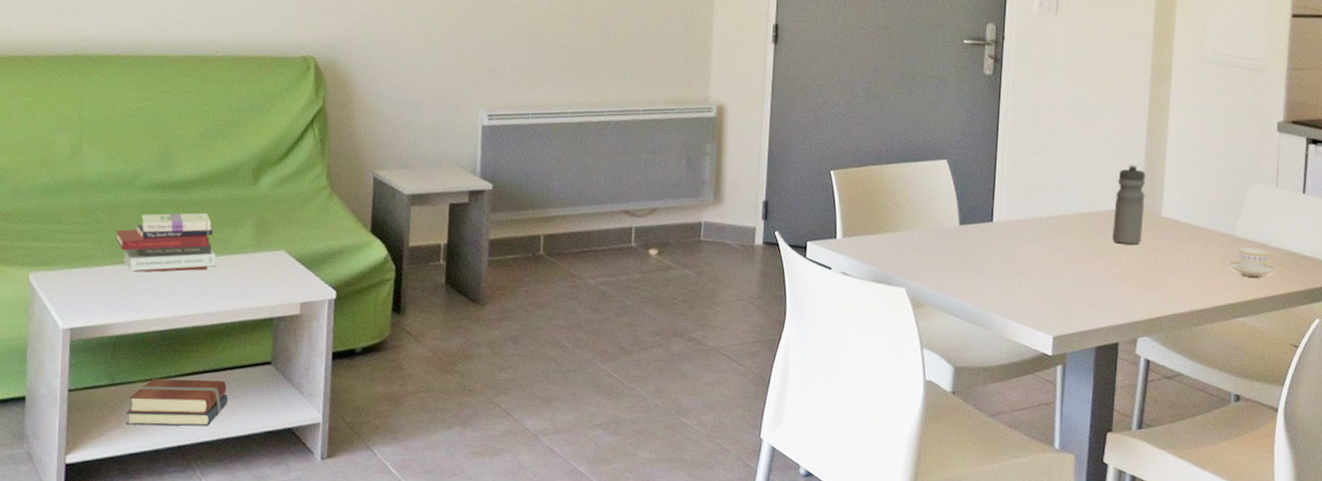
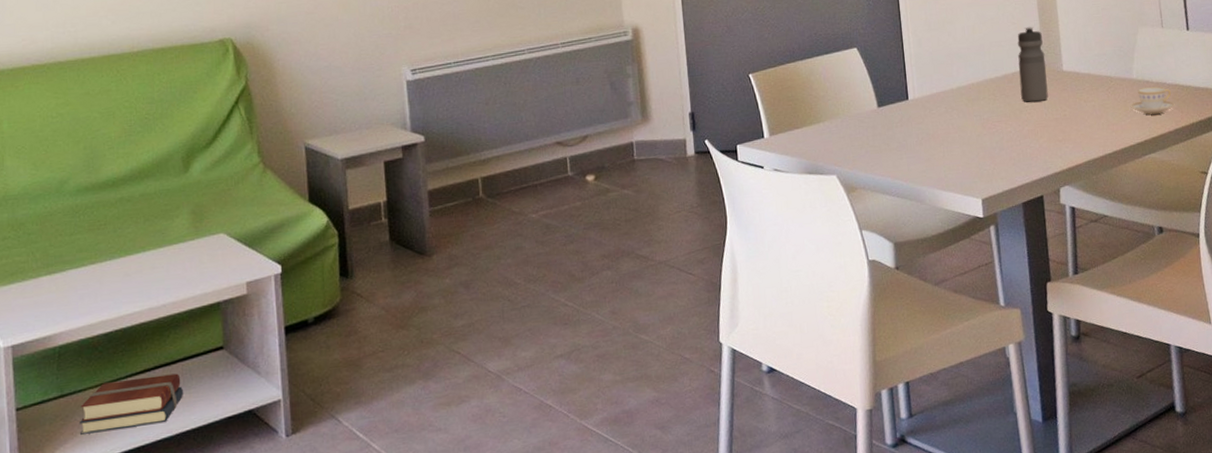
books: present [115,213,216,272] -> none [48,208,155,278]

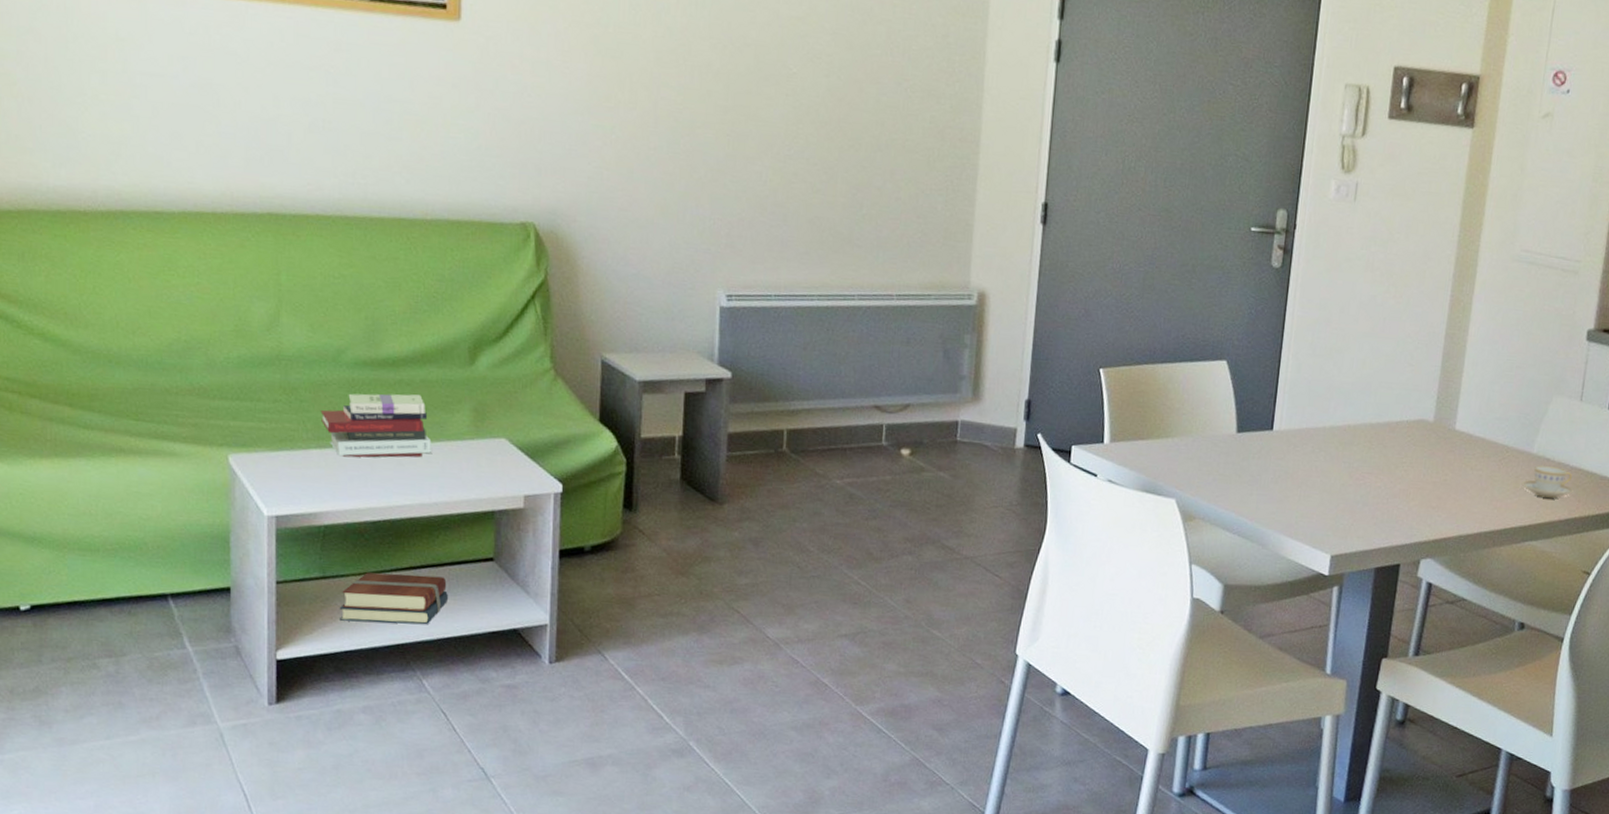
books: none [48,208,155,278] -> present [320,393,432,458]
water bottle: present [1017,26,1049,102] -> none [1400,371,1441,460]

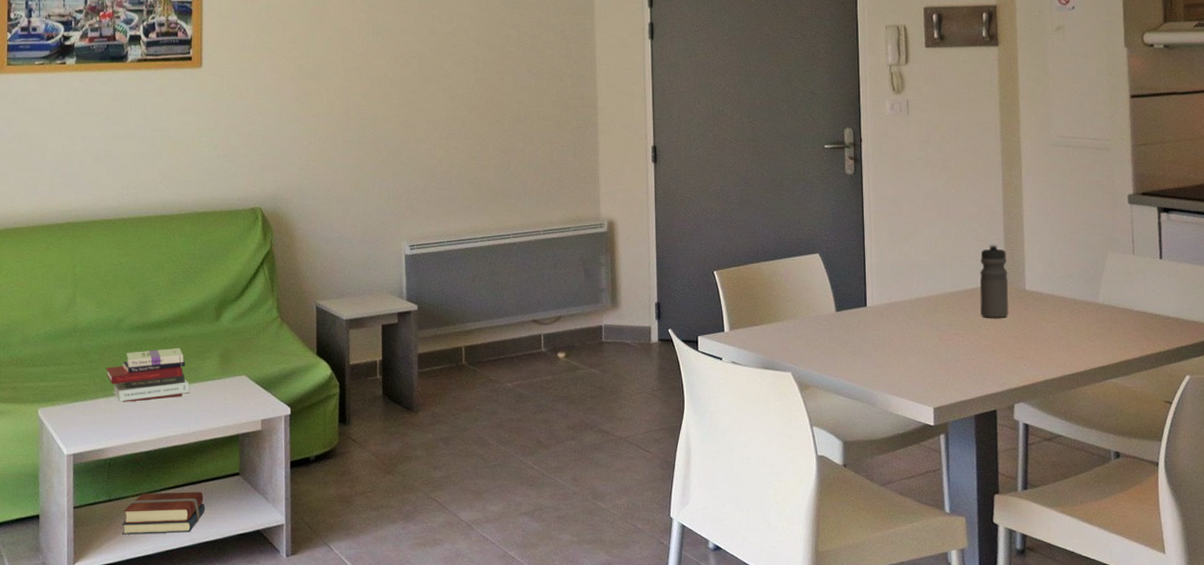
water bottle: none [1400,371,1441,460] -> present [979,244,1009,318]
teacup: present [1521,465,1574,498] -> none [1093,312,1142,340]

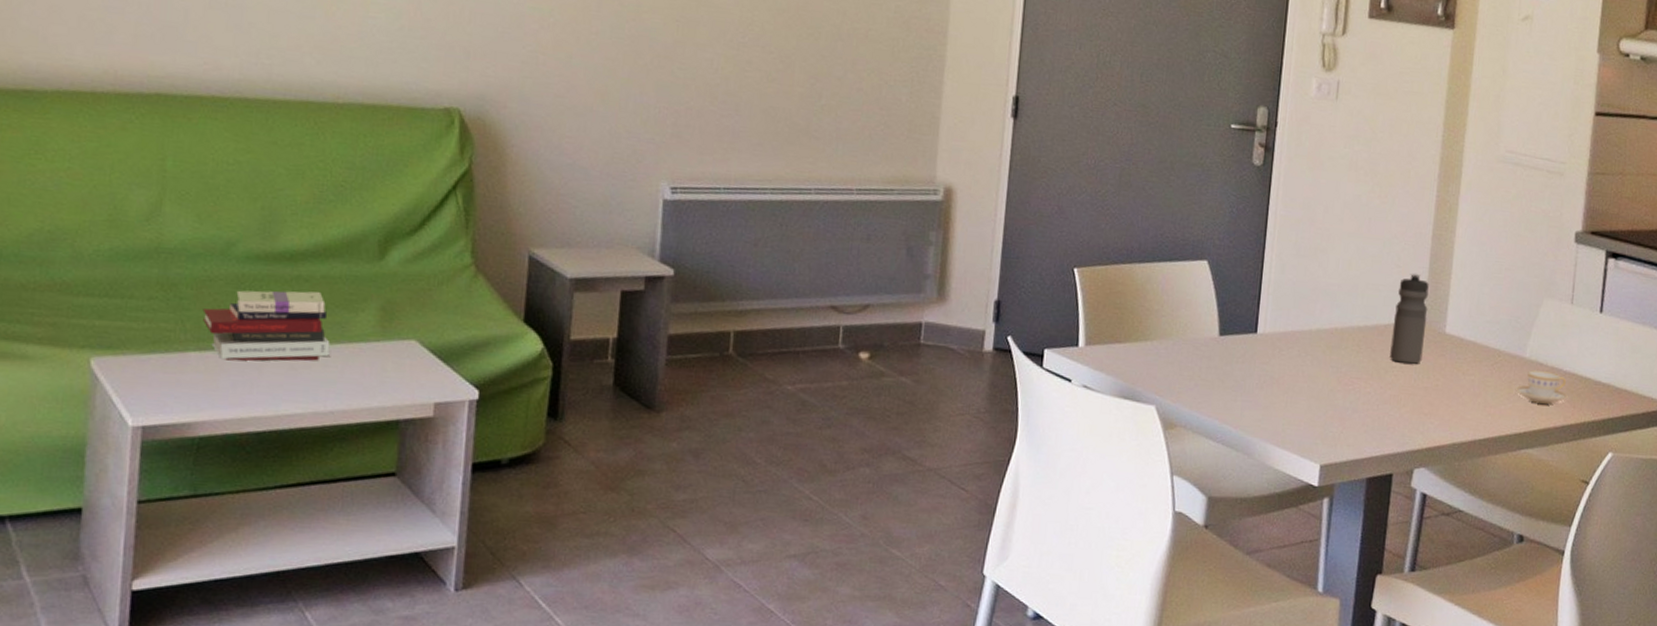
books: present [121,492,205,535] -> none [210,490,340,549]
teacup: none [1093,312,1142,340] -> present [1515,370,1568,404]

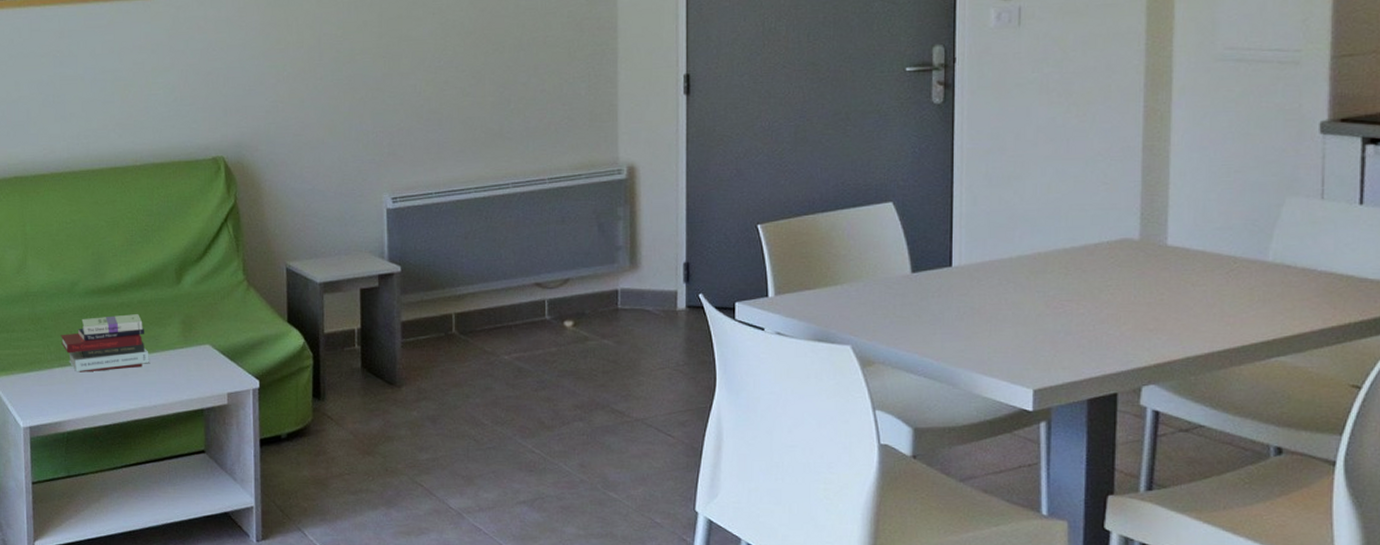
water bottle: present [1390,273,1429,364] -> none [1103,188,1144,280]
teacup: present [1515,370,1568,404] -> none [1258,273,1326,308]

